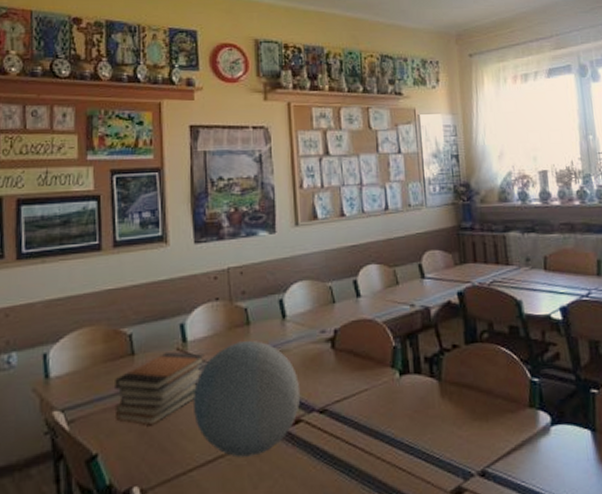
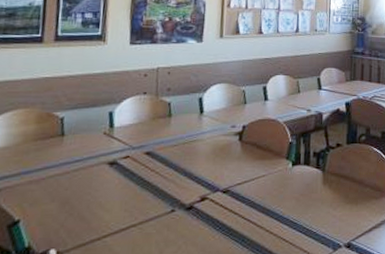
book stack: present [113,351,204,426] -> none [40,135,128,198]
decorative orb: present [192,340,301,458] -> none [112,130,209,227]

